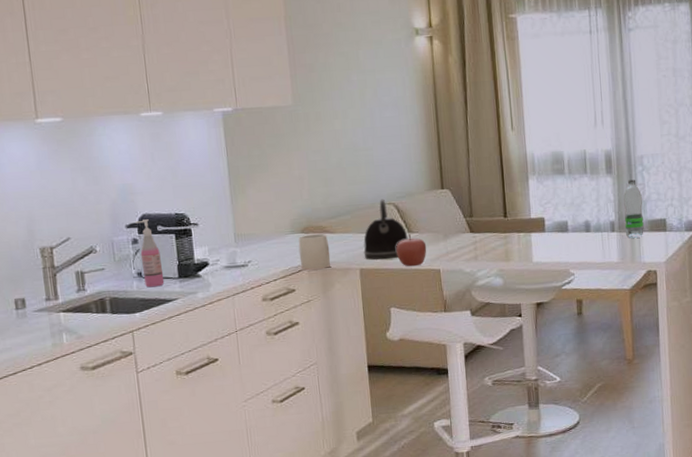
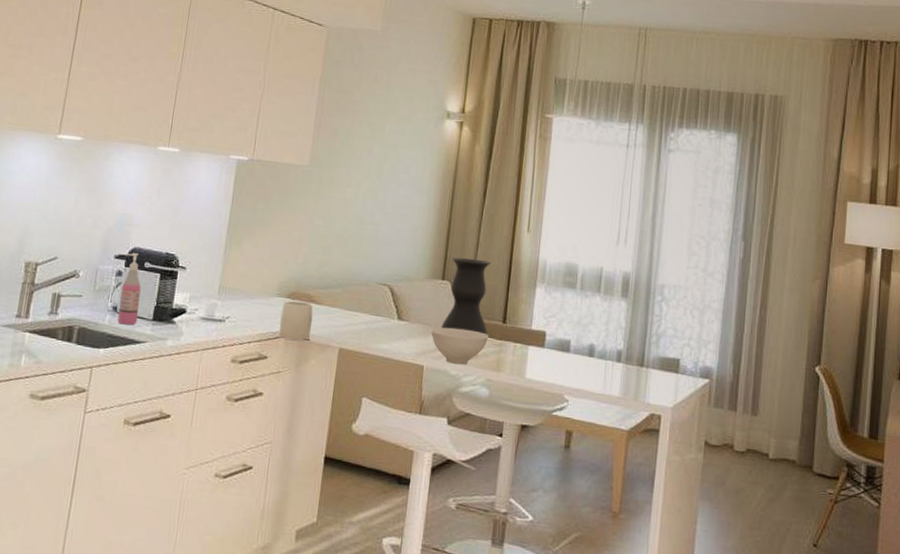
kettle: present [363,199,408,260] -> none [347,278,397,344]
fruit: present [396,233,427,267] -> none [381,320,415,358]
bowl: none [440,229,494,263] -> present [430,327,490,365]
vase: none [446,163,492,233] -> present [441,257,492,335]
bottle: present [623,179,644,238] -> none [632,308,657,375]

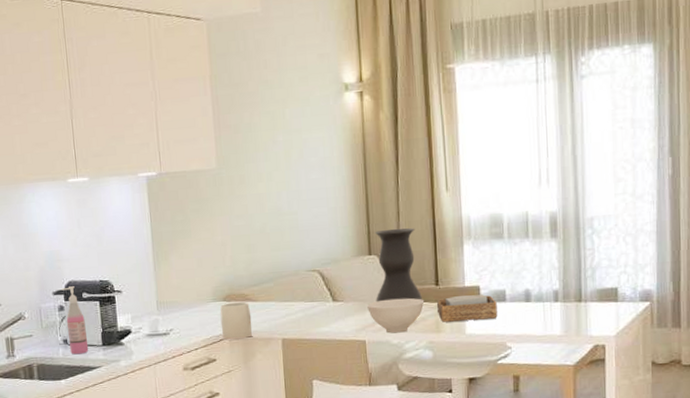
napkin holder: none [500,337,561,368] -> present [436,294,498,322]

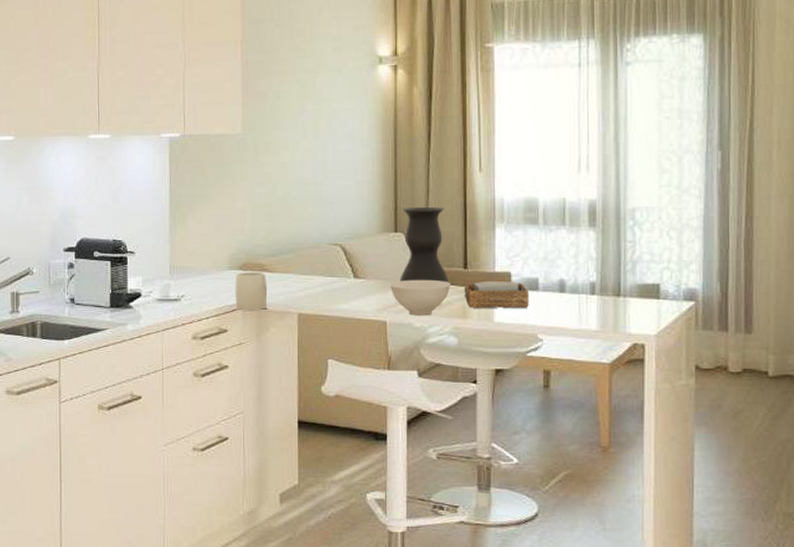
soap dispenser: present [62,286,89,355] -> none [73,244,96,315]

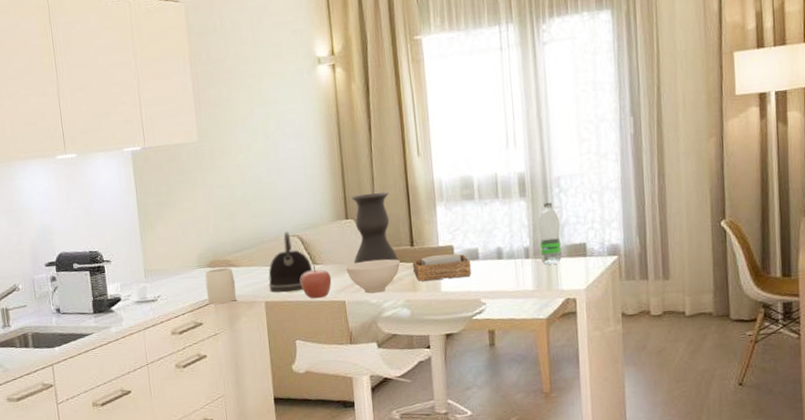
kettle: none [303,239,354,304] -> present [268,231,313,292]
fruit: none [339,278,373,316] -> present [301,265,332,299]
bottle: none [607,235,632,304] -> present [539,202,562,265]

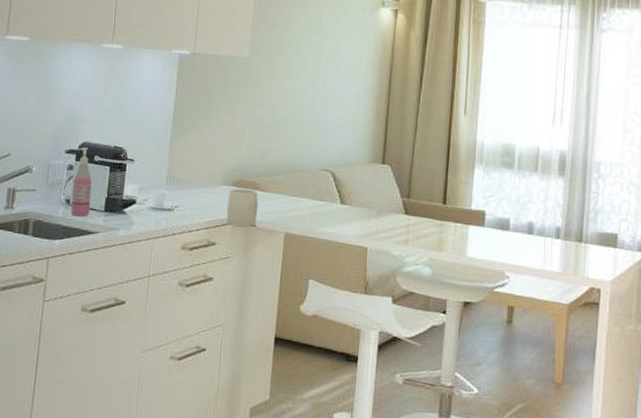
soap dispenser: none [53,258,81,323] -> present [71,147,92,217]
kettle: present [268,231,313,292] -> none [291,164,340,228]
fruit: present [301,265,332,299] -> none [325,204,357,240]
bowl: present [345,259,401,294] -> none [373,210,430,246]
vase: present [350,192,398,264] -> none [383,141,430,216]
napkin holder: present [412,253,471,281] -> none [441,217,500,246]
bottle: present [539,202,562,265] -> none [571,185,594,250]

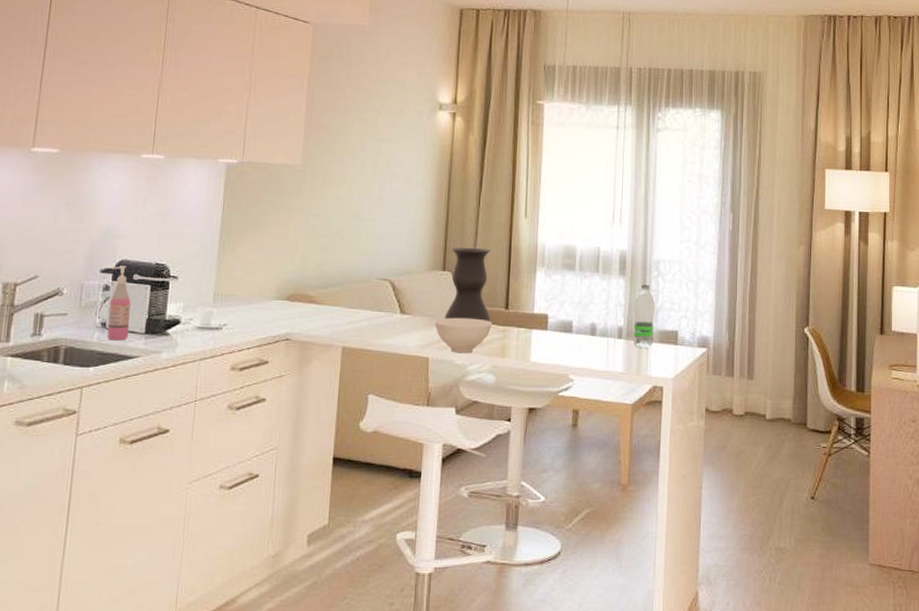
mug: present [226,188,259,227] -> none [279,302,314,343]
bowl: none [373,210,430,246] -> present [434,317,493,354]
vase: none [383,141,430,216] -> present [444,247,492,322]
bottle: none [571,185,594,250] -> present [633,284,655,348]

